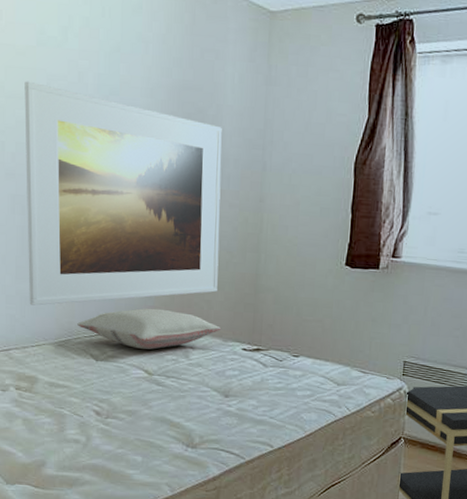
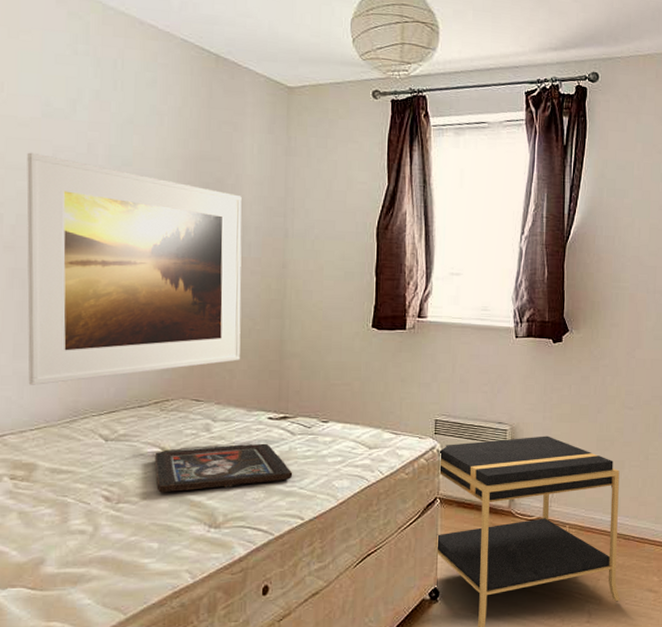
pillow: present [77,308,221,350] -> none [84,381,244,426]
religious icon: none [139,372,264,413] -> present [154,443,293,493]

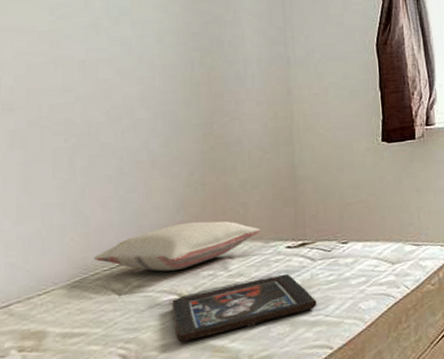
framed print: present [26,152,242,385] -> none [23,13,253,248]
pillow: none [84,381,244,426] -> present [94,221,260,272]

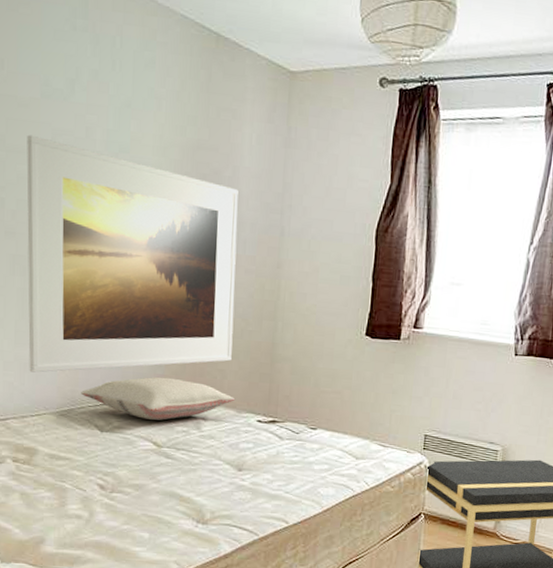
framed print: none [23,13,253,248] -> present [26,134,239,373]
religious icon: present [171,273,317,343] -> none [146,444,280,487]

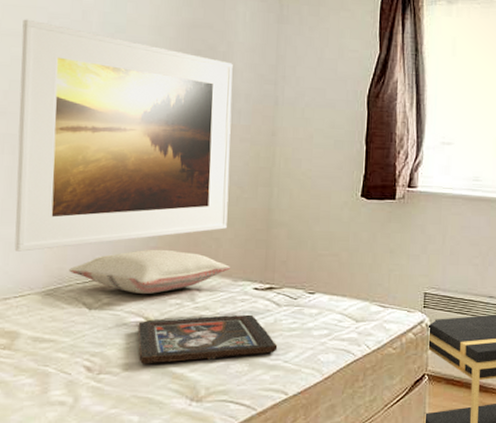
religious icon: none [146,444,280,487] -> present [137,314,278,364]

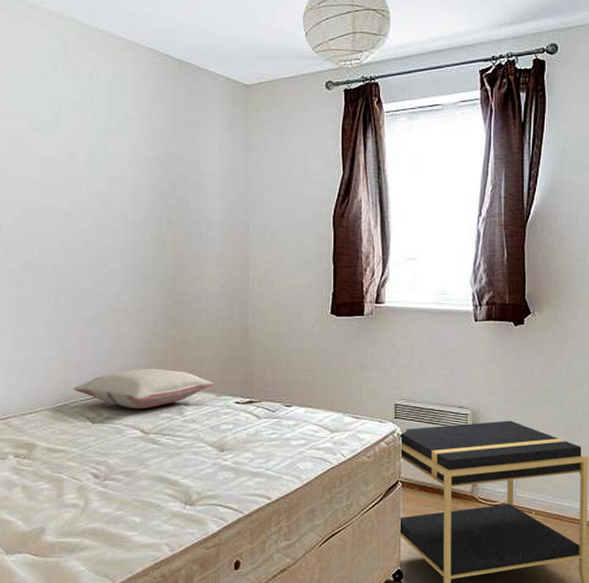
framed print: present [14,19,233,252] -> none [20,163,208,373]
religious icon: present [137,314,278,364] -> none [135,426,260,472]

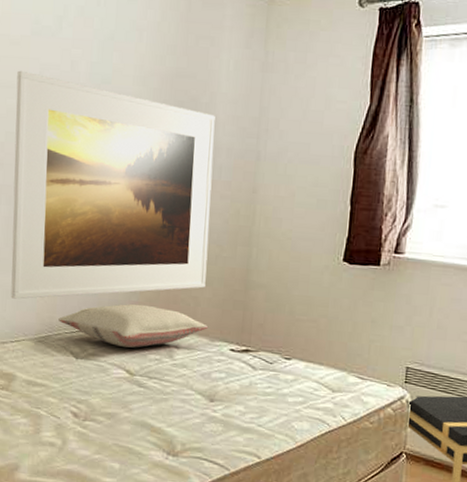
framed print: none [20,163,208,373] -> present [11,70,215,299]

